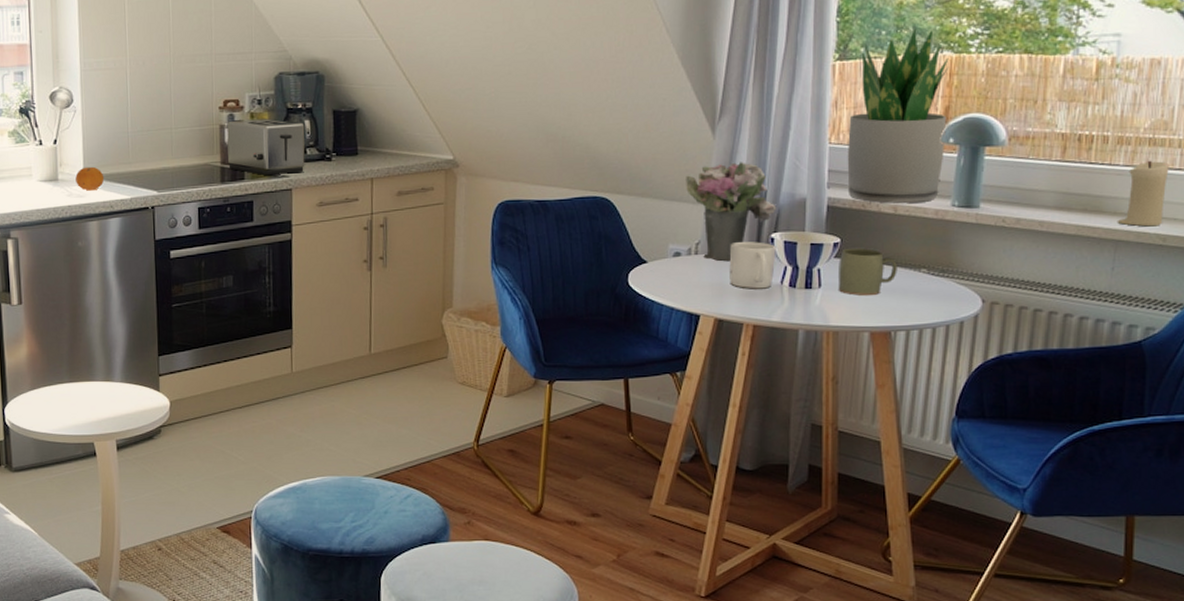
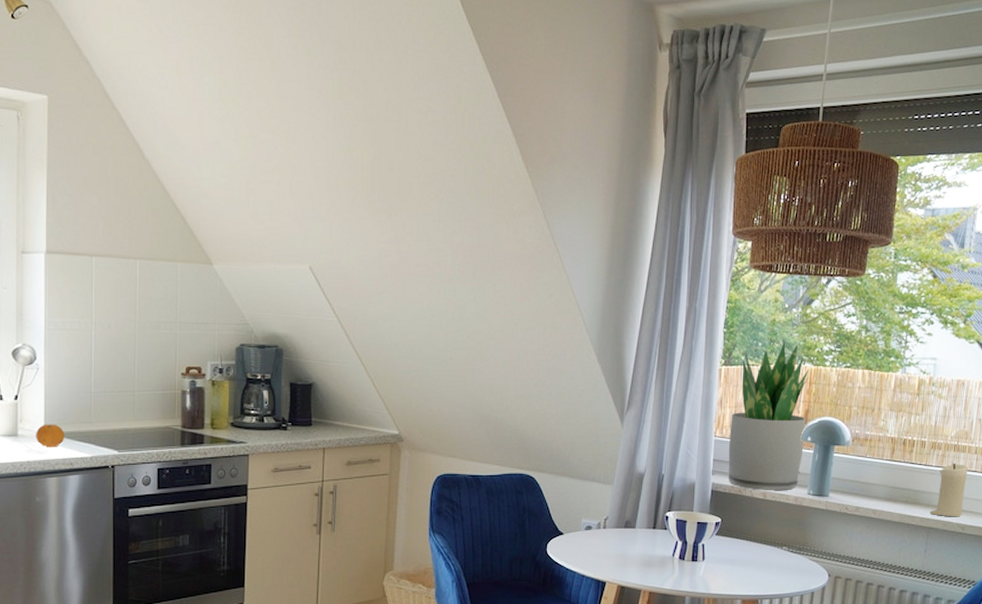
toaster: present [227,118,305,176] -> none [188,387,263,441]
flower bouquet: present [686,162,777,262] -> none [598,449,671,536]
mug: present [729,242,776,289] -> none [631,519,670,560]
mug: present [837,248,897,296] -> none [718,527,765,568]

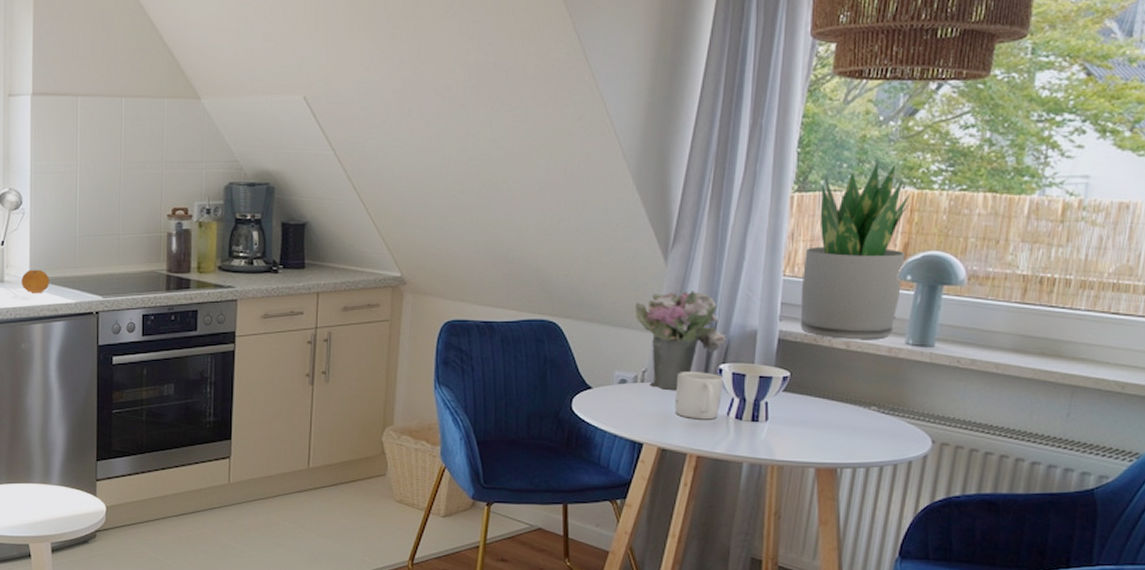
flower bouquet: none [598,449,671,536] -> present [635,291,727,391]
mug: none [631,519,670,560] -> present [675,372,724,420]
candle: present [929,463,968,517] -> none [1075,306,1132,373]

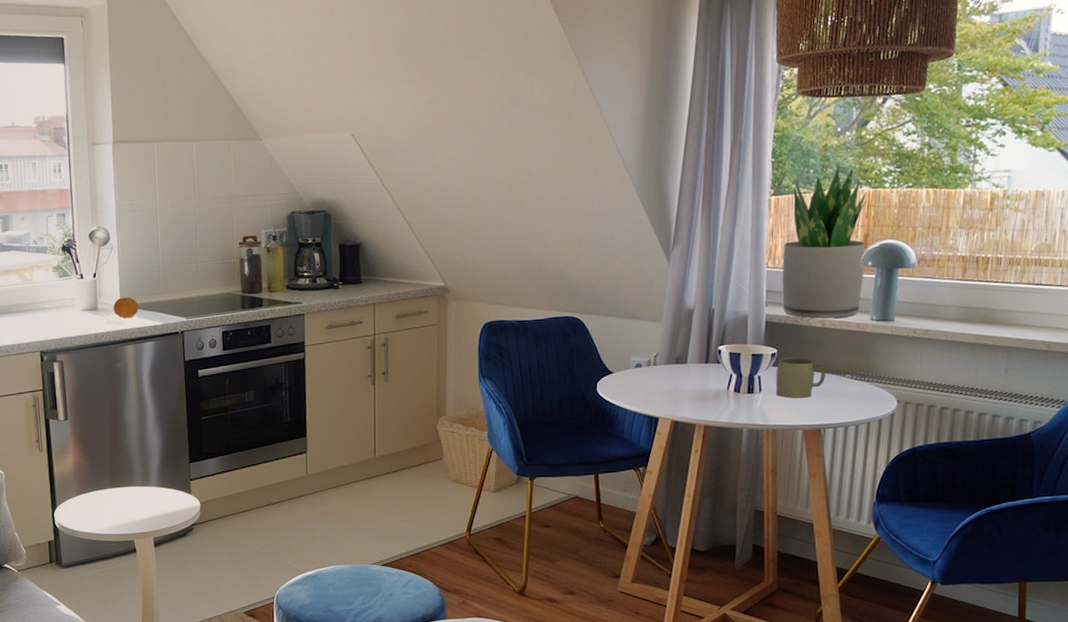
flower bouquet: present [635,291,727,391] -> none [645,284,723,371]
mug: present [675,372,724,420] -> none [683,353,723,395]
mug: none [785,382,847,431] -> present [775,357,826,398]

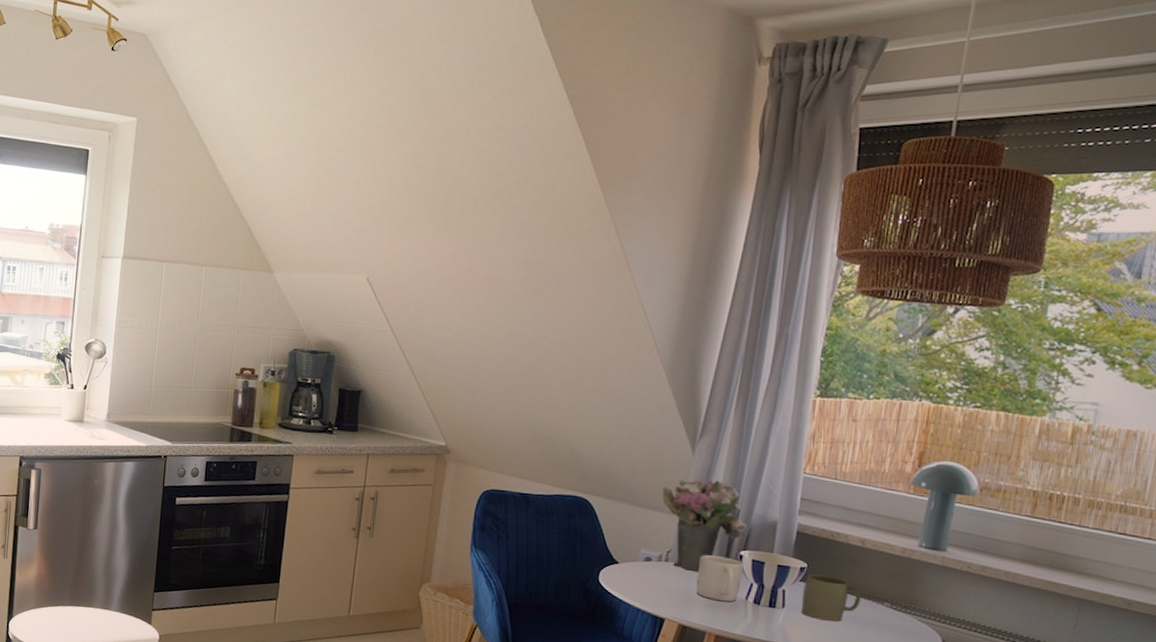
fruit: present [113,297,139,318] -> none [99,413,125,435]
flower bouquet: none [645,284,723,371] -> present [662,480,748,572]
mug: none [683,353,723,395] -> present [696,555,744,603]
planter: present [782,168,867,319] -> none [819,376,927,540]

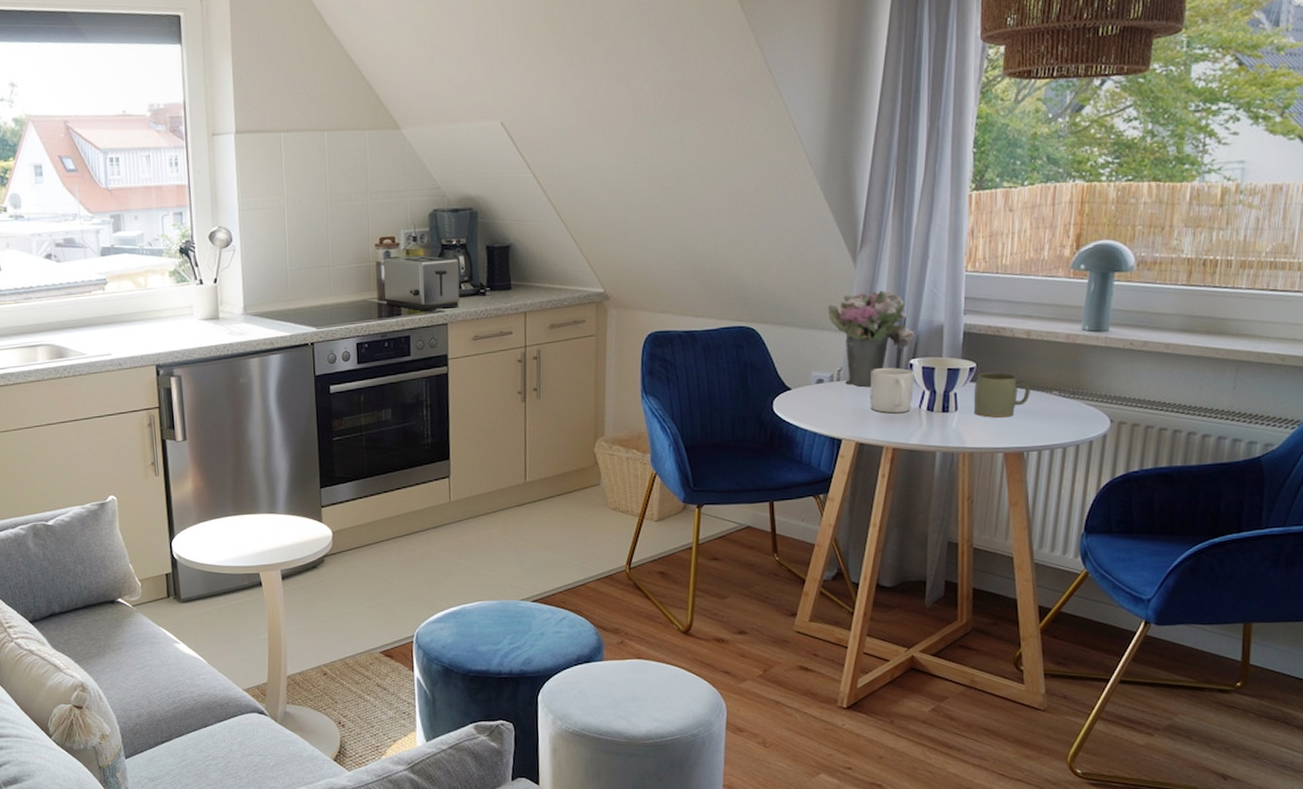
toaster: none [238,387,312,441] -> present [383,255,460,311]

